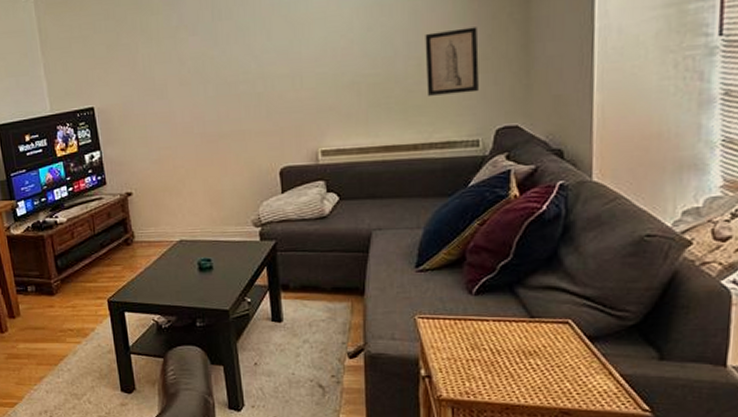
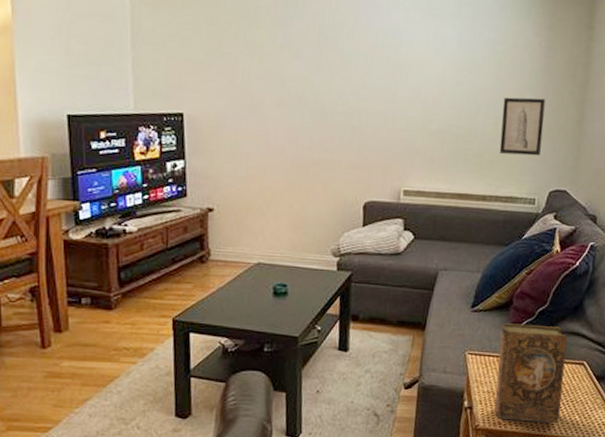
book: none [454,281,545,391] -> present [494,323,567,423]

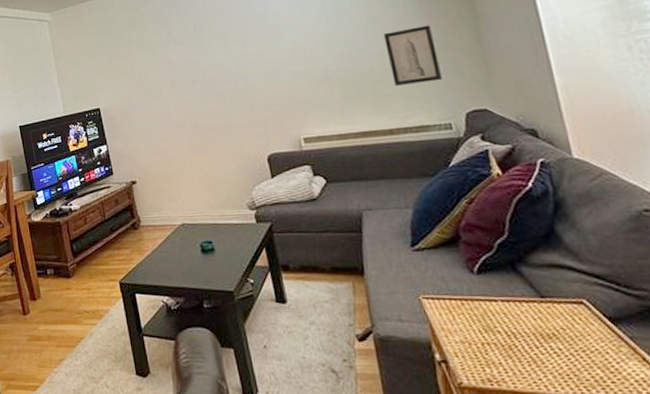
book: present [494,323,567,423] -> none [454,259,573,379]

